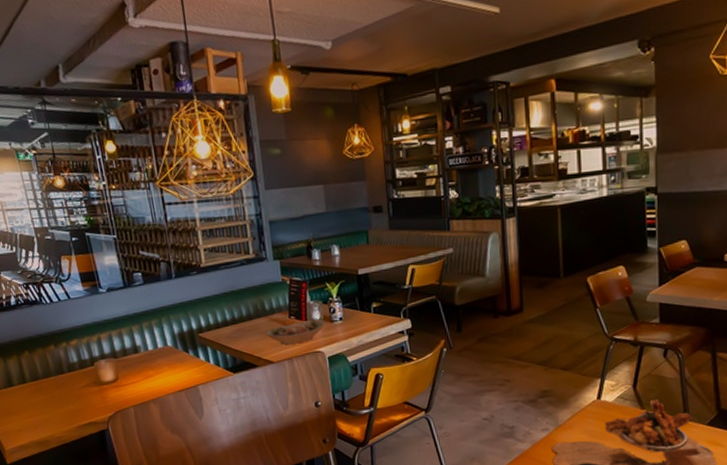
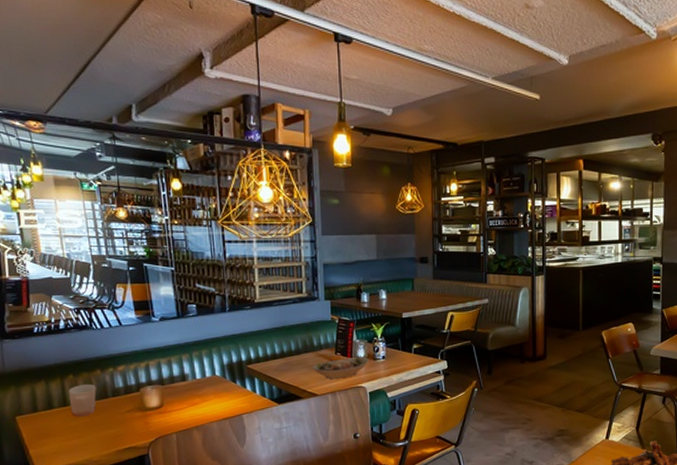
candle holder: none [25,359,54,394] -> present [68,384,97,417]

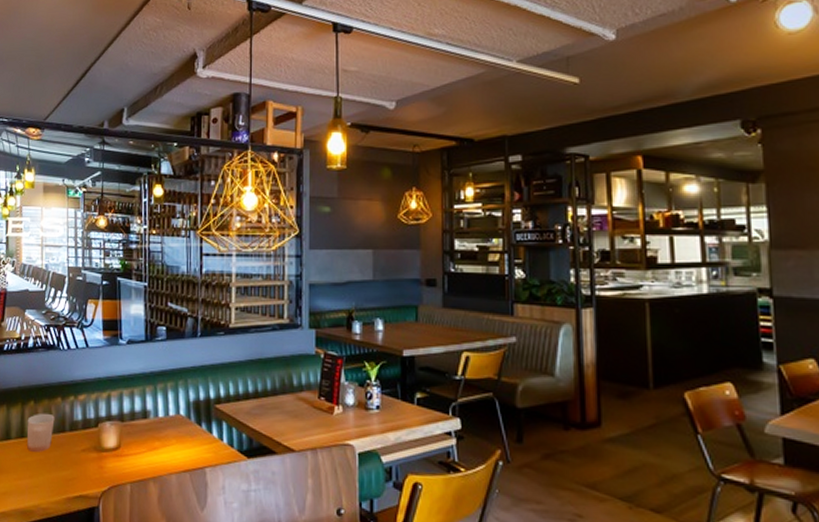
salad: present [312,356,369,379] -> none [289,403,359,432]

